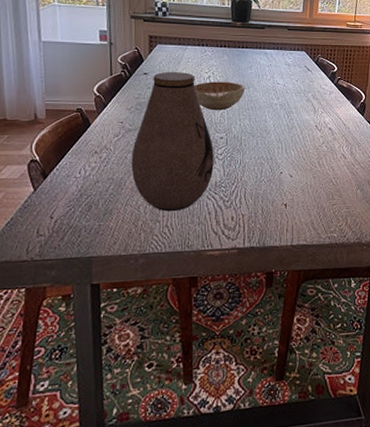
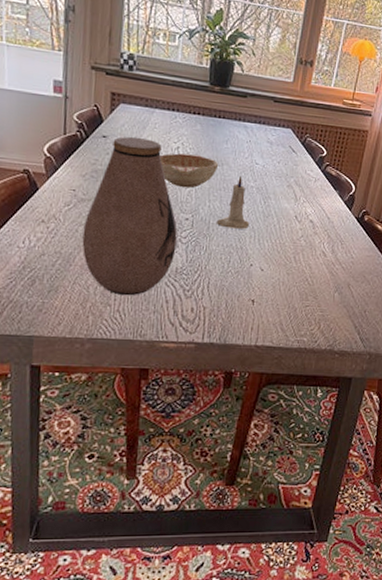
candle: none [247,95,277,142] -> present [216,175,250,230]

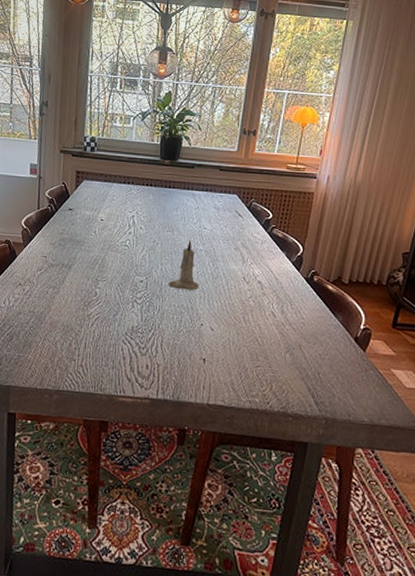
vase: present [82,136,178,296] -> none [51,208,133,352]
decorative bowl: present [159,153,219,188] -> none [117,221,170,253]

